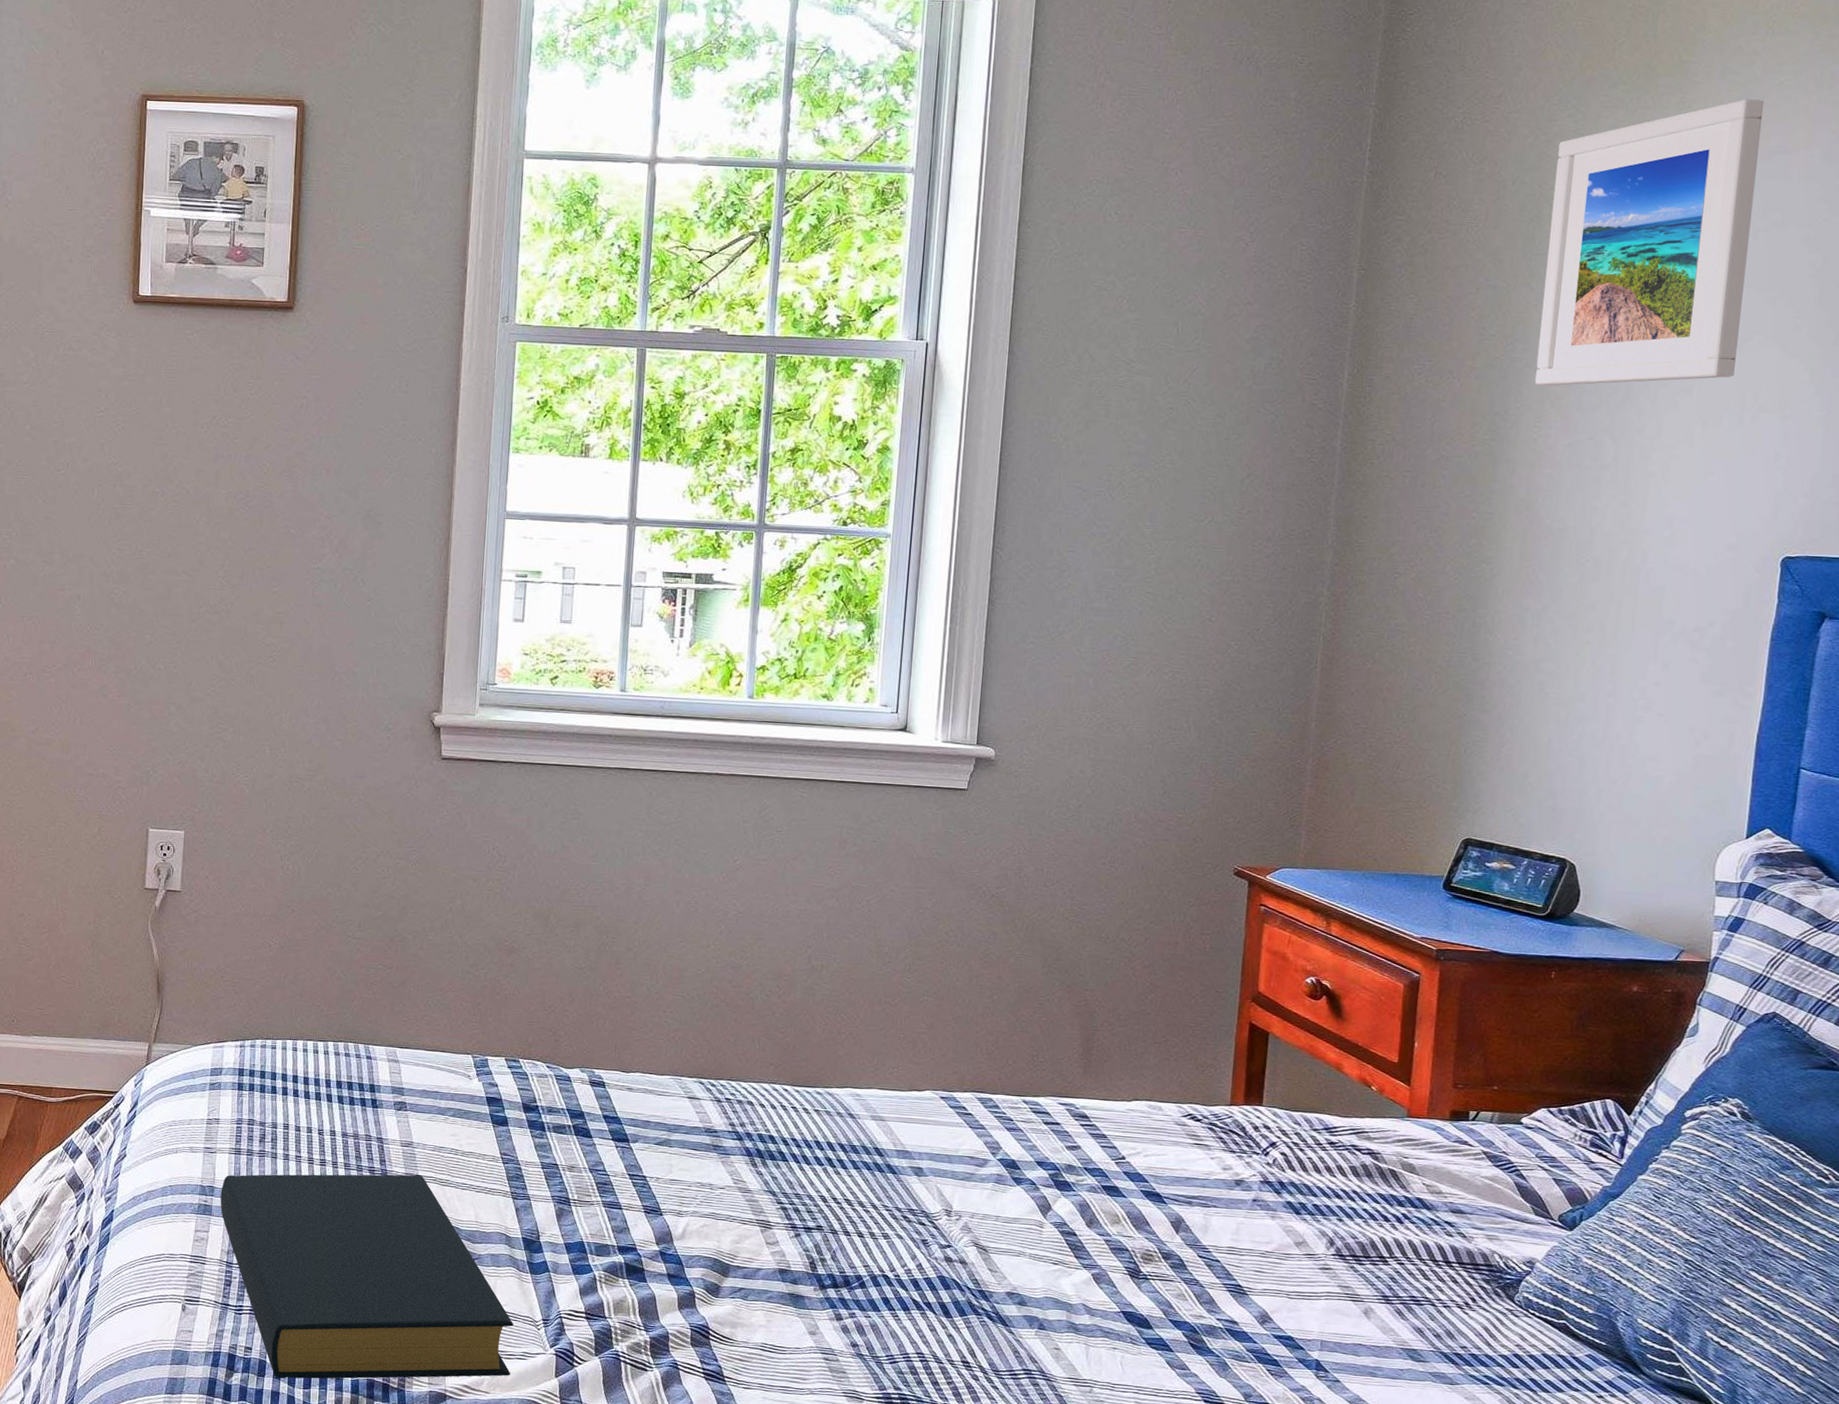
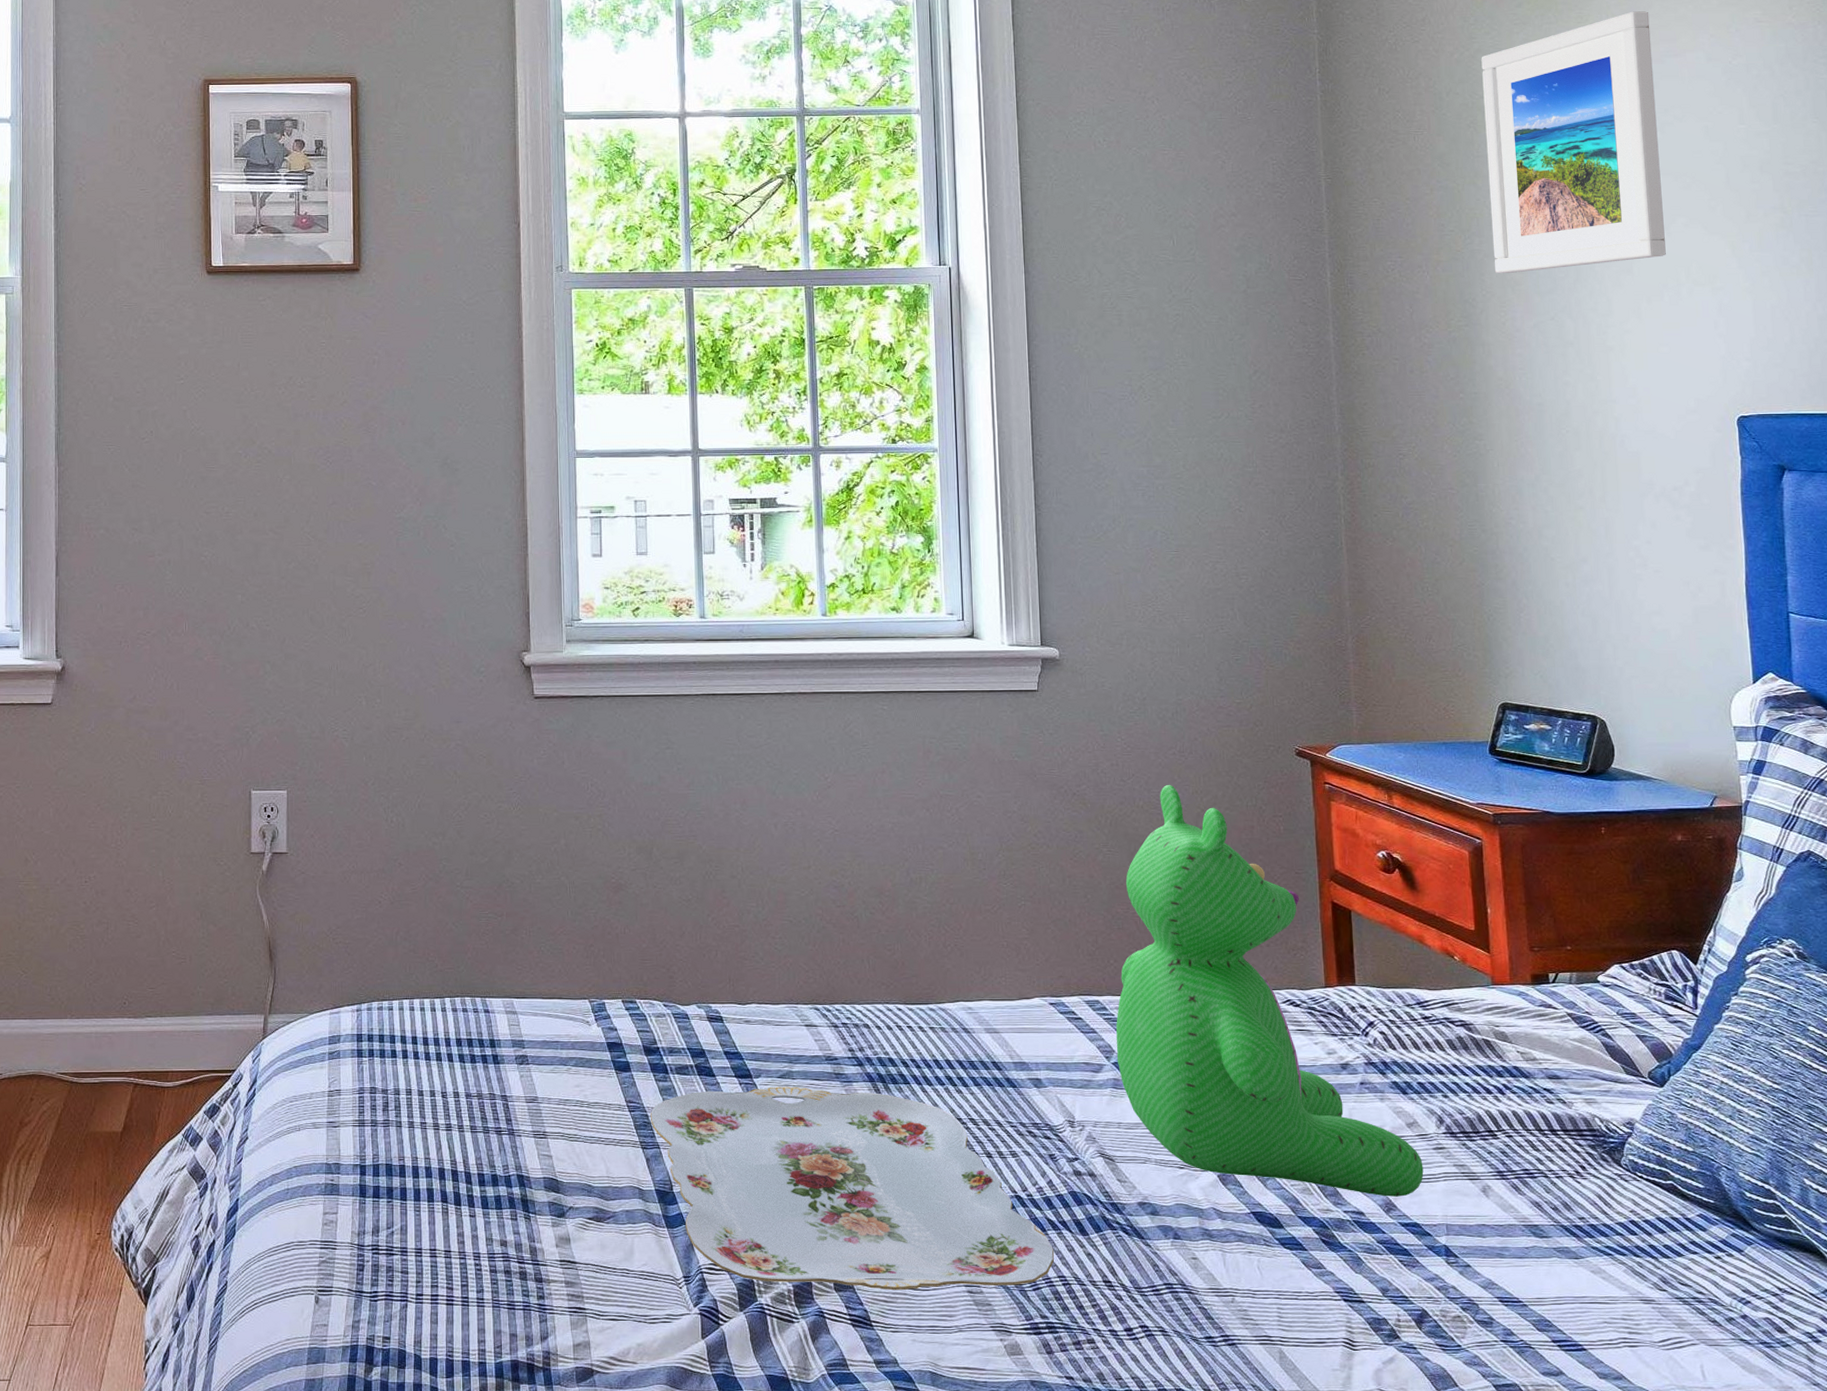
hardback book: present [220,1174,514,1379] -> none [347,1132,656,1369]
serving tray: none [523,1150,916,1357] -> present [650,1086,1055,1291]
teddy bear: none [1003,893,1306,1311] -> present [1116,784,1424,1197]

